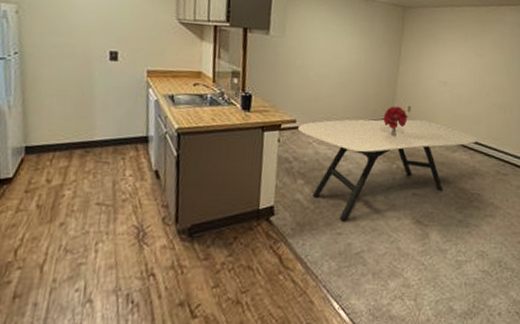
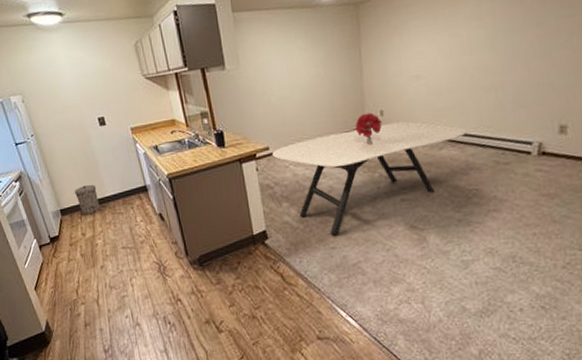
trash can: none [52,122,84,158] -> present [74,184,100,215]

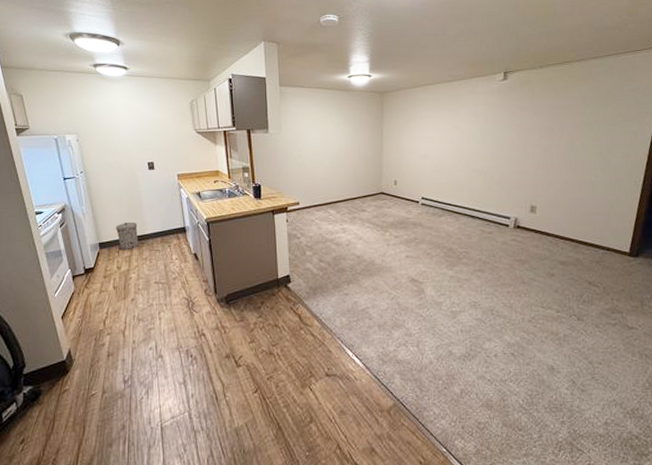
dining table: present [272,121,467,235] -> none [301,191,461,282]
bouquet: present [355,112,382,146] -> none [373,181,395,209]

